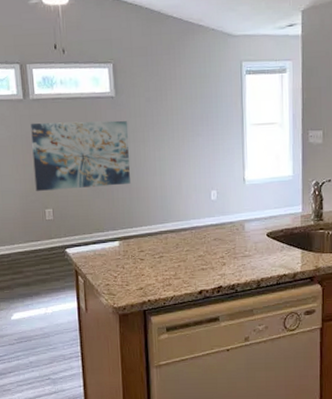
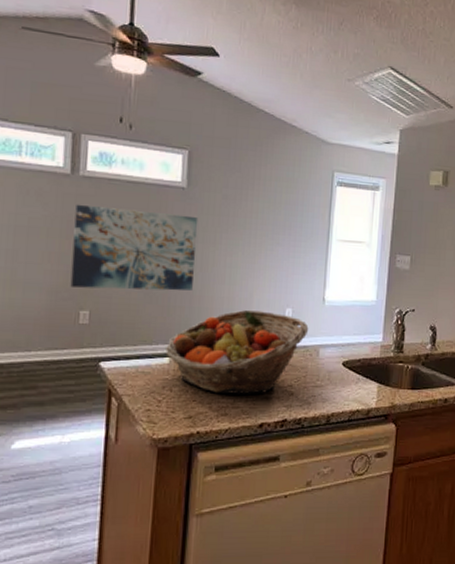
fruit basket: none [115,195,233,268] -> present [166,310,309,394]

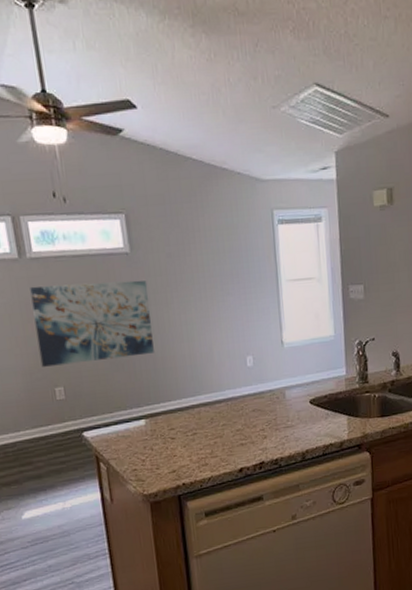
fruit basket: present [166,310,309,394] -> none [140,362,272,447]

